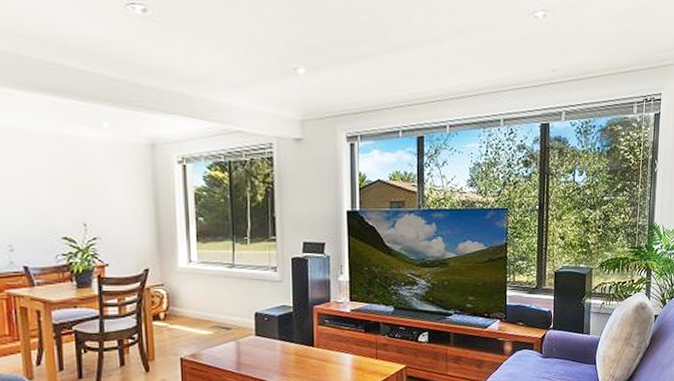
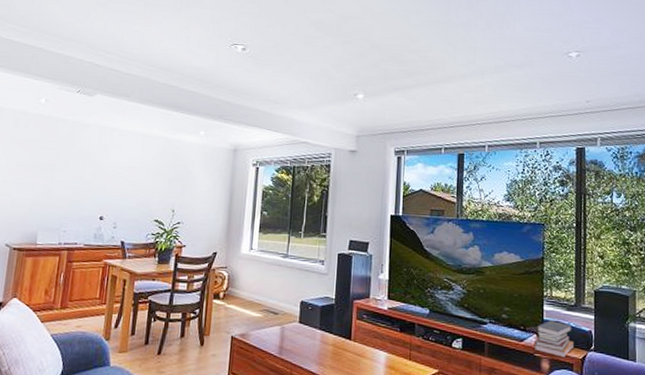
books: none [497,305,535,339] -> present [533,321,575,358]

